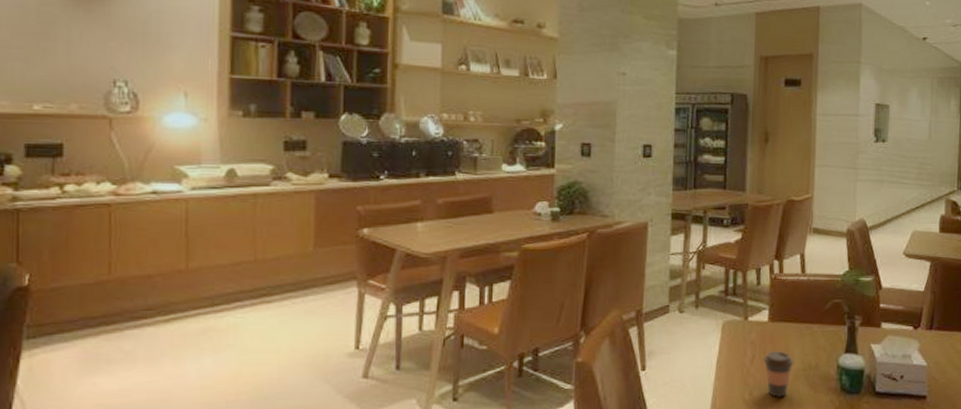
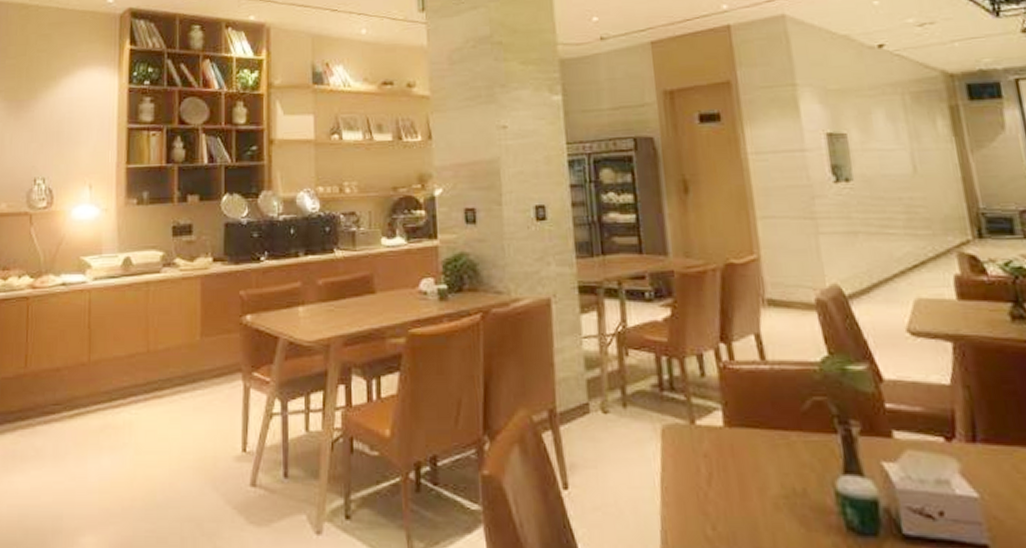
coffee cup: present [763,351,794,397] -> none [724,469,770,535]

